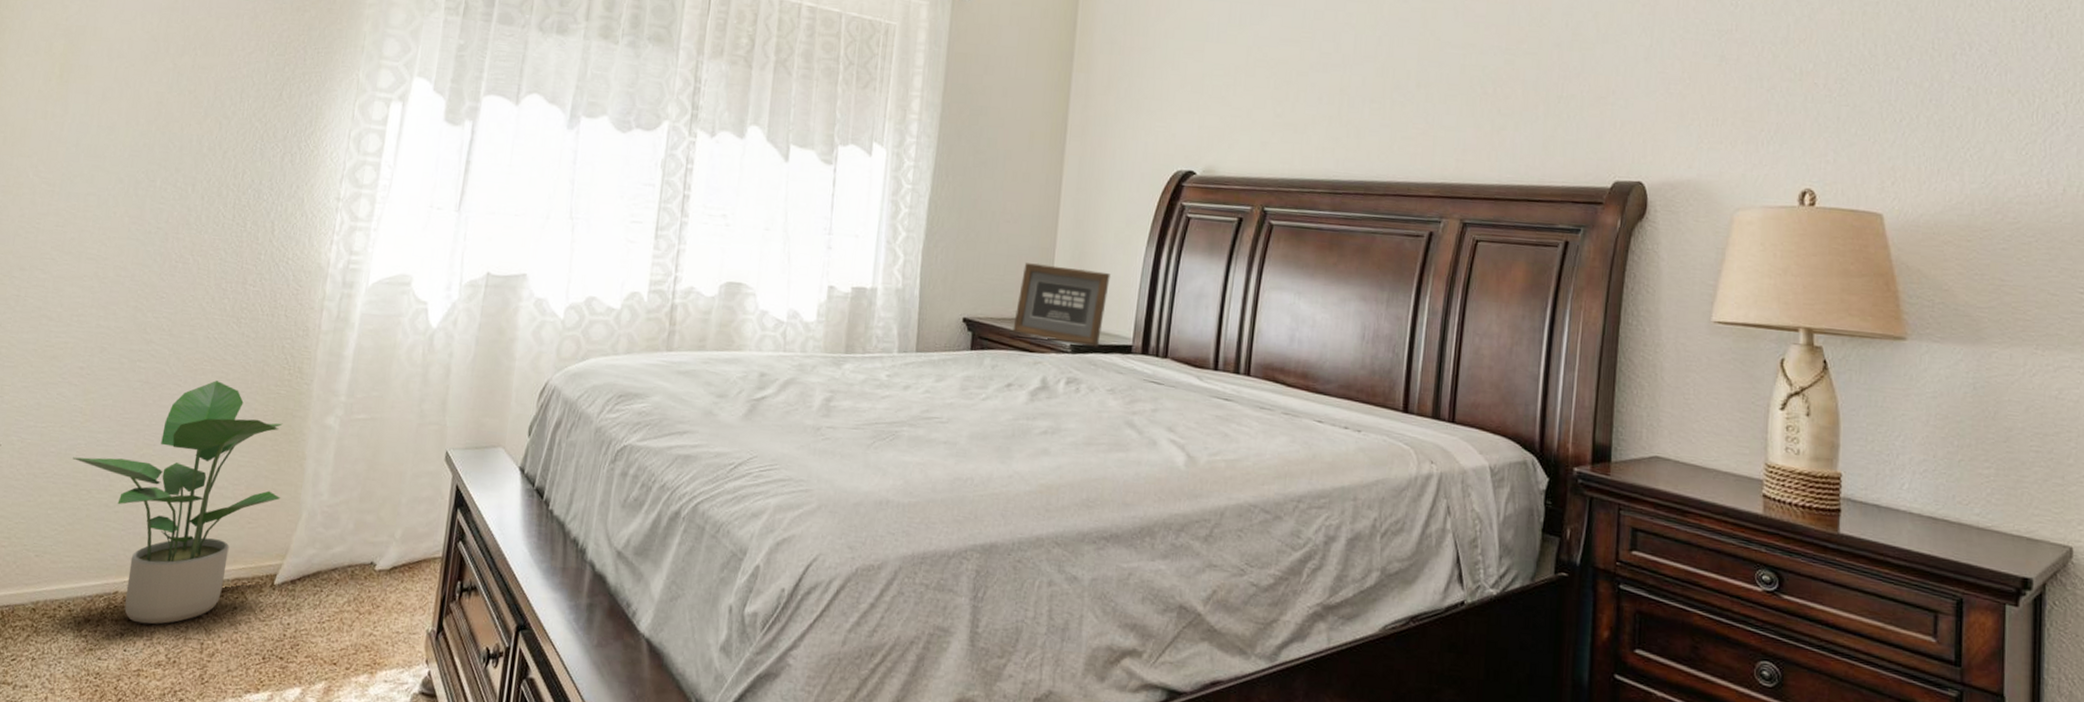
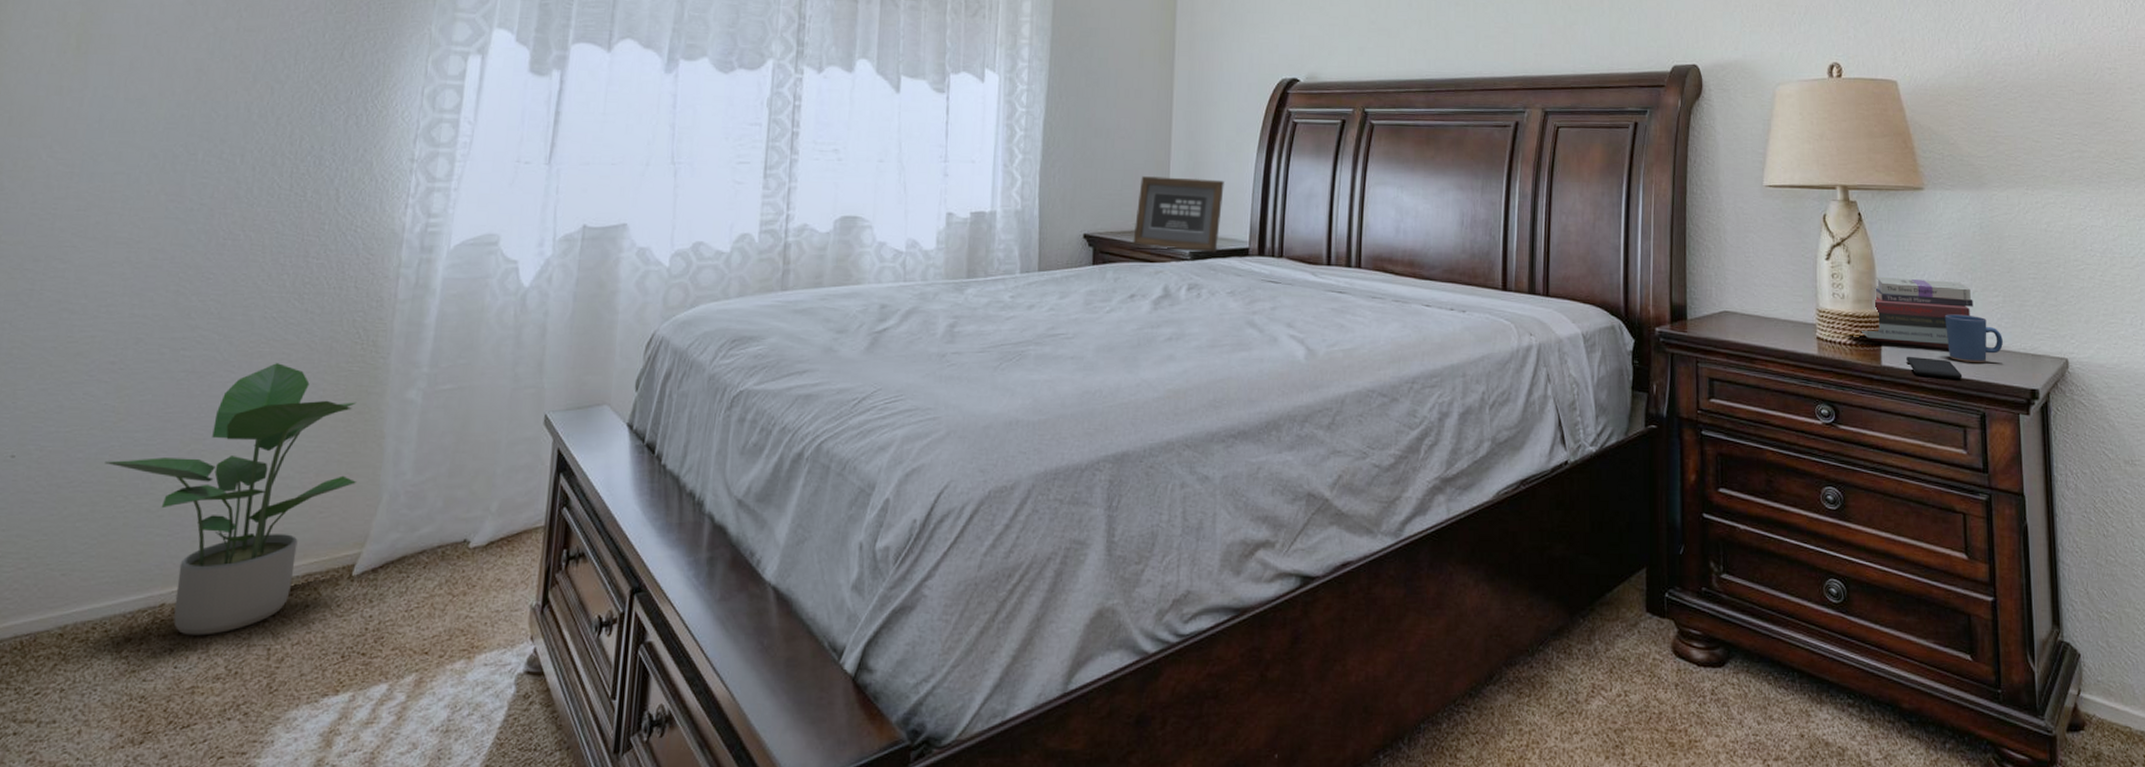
books: none [1815,433,1958,522] -> present [1859,276,1973,349]
mobile phone: none [1870,525,1938,558] -> present [1906,356,1963,380]
mug: none [1920,483,1992,542] -> present [1944,314,2003,364]

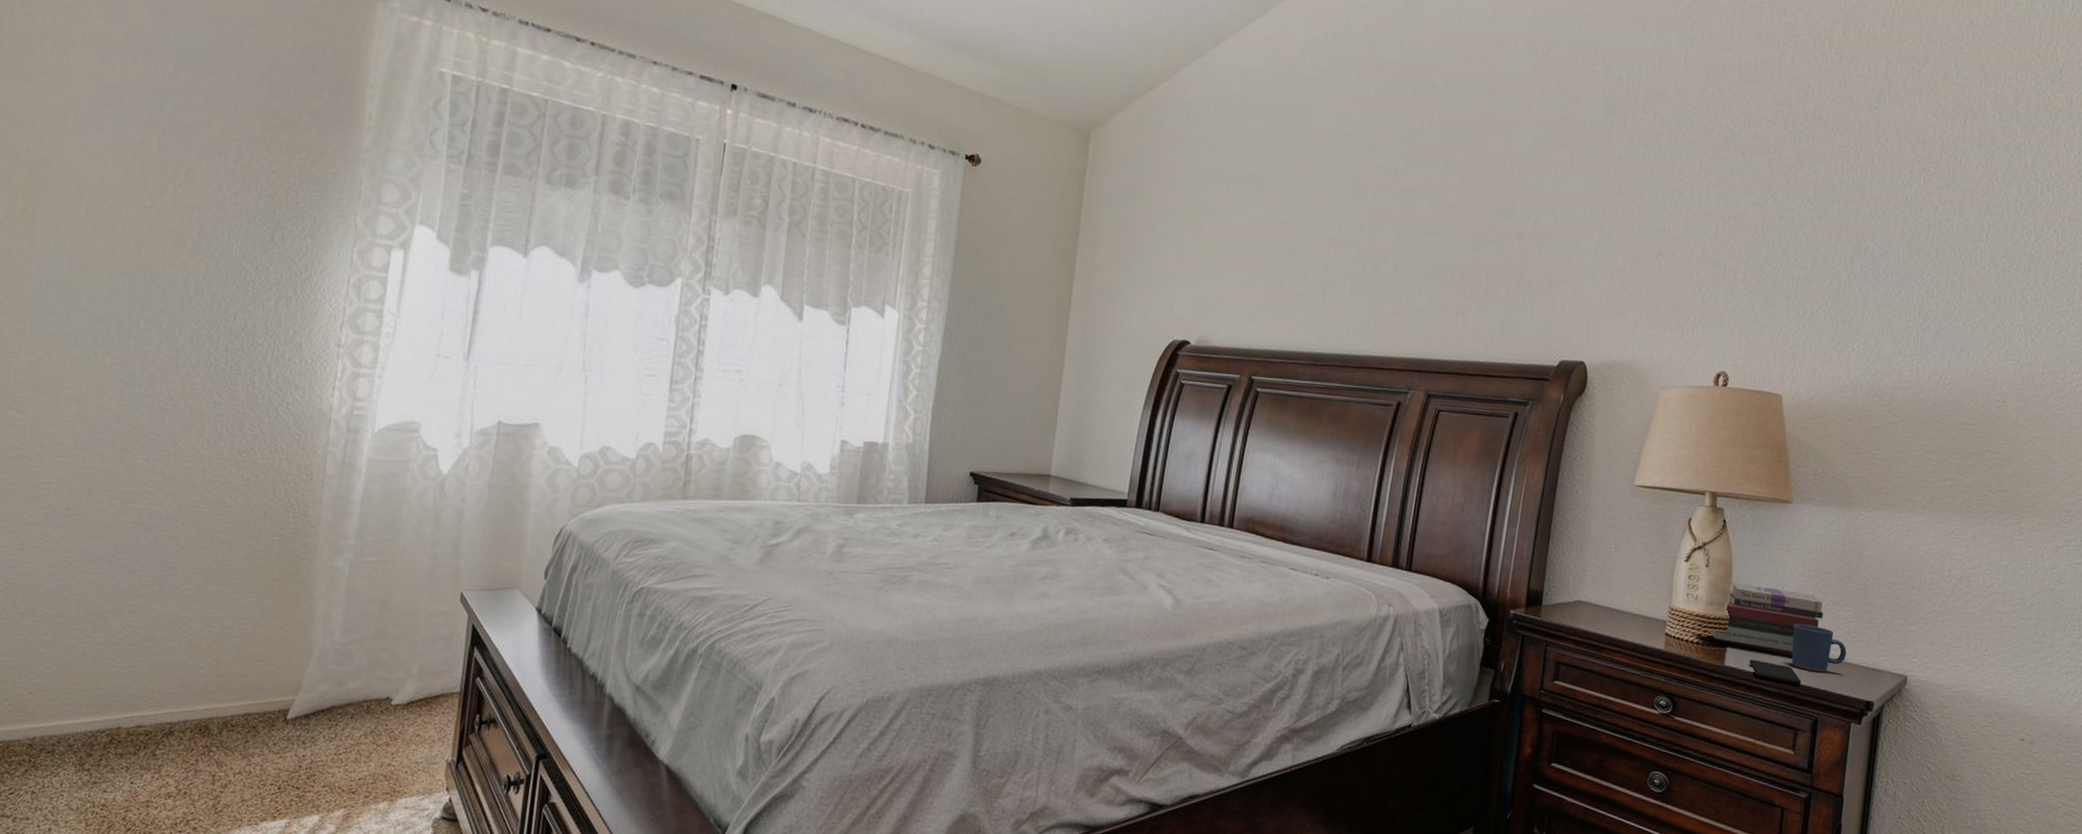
potted plant: present [105,363,357,636] -> none [63,523,291,758]
picture frame: present [1133,176,1224,252] -> none [1017,422,1109,501]

